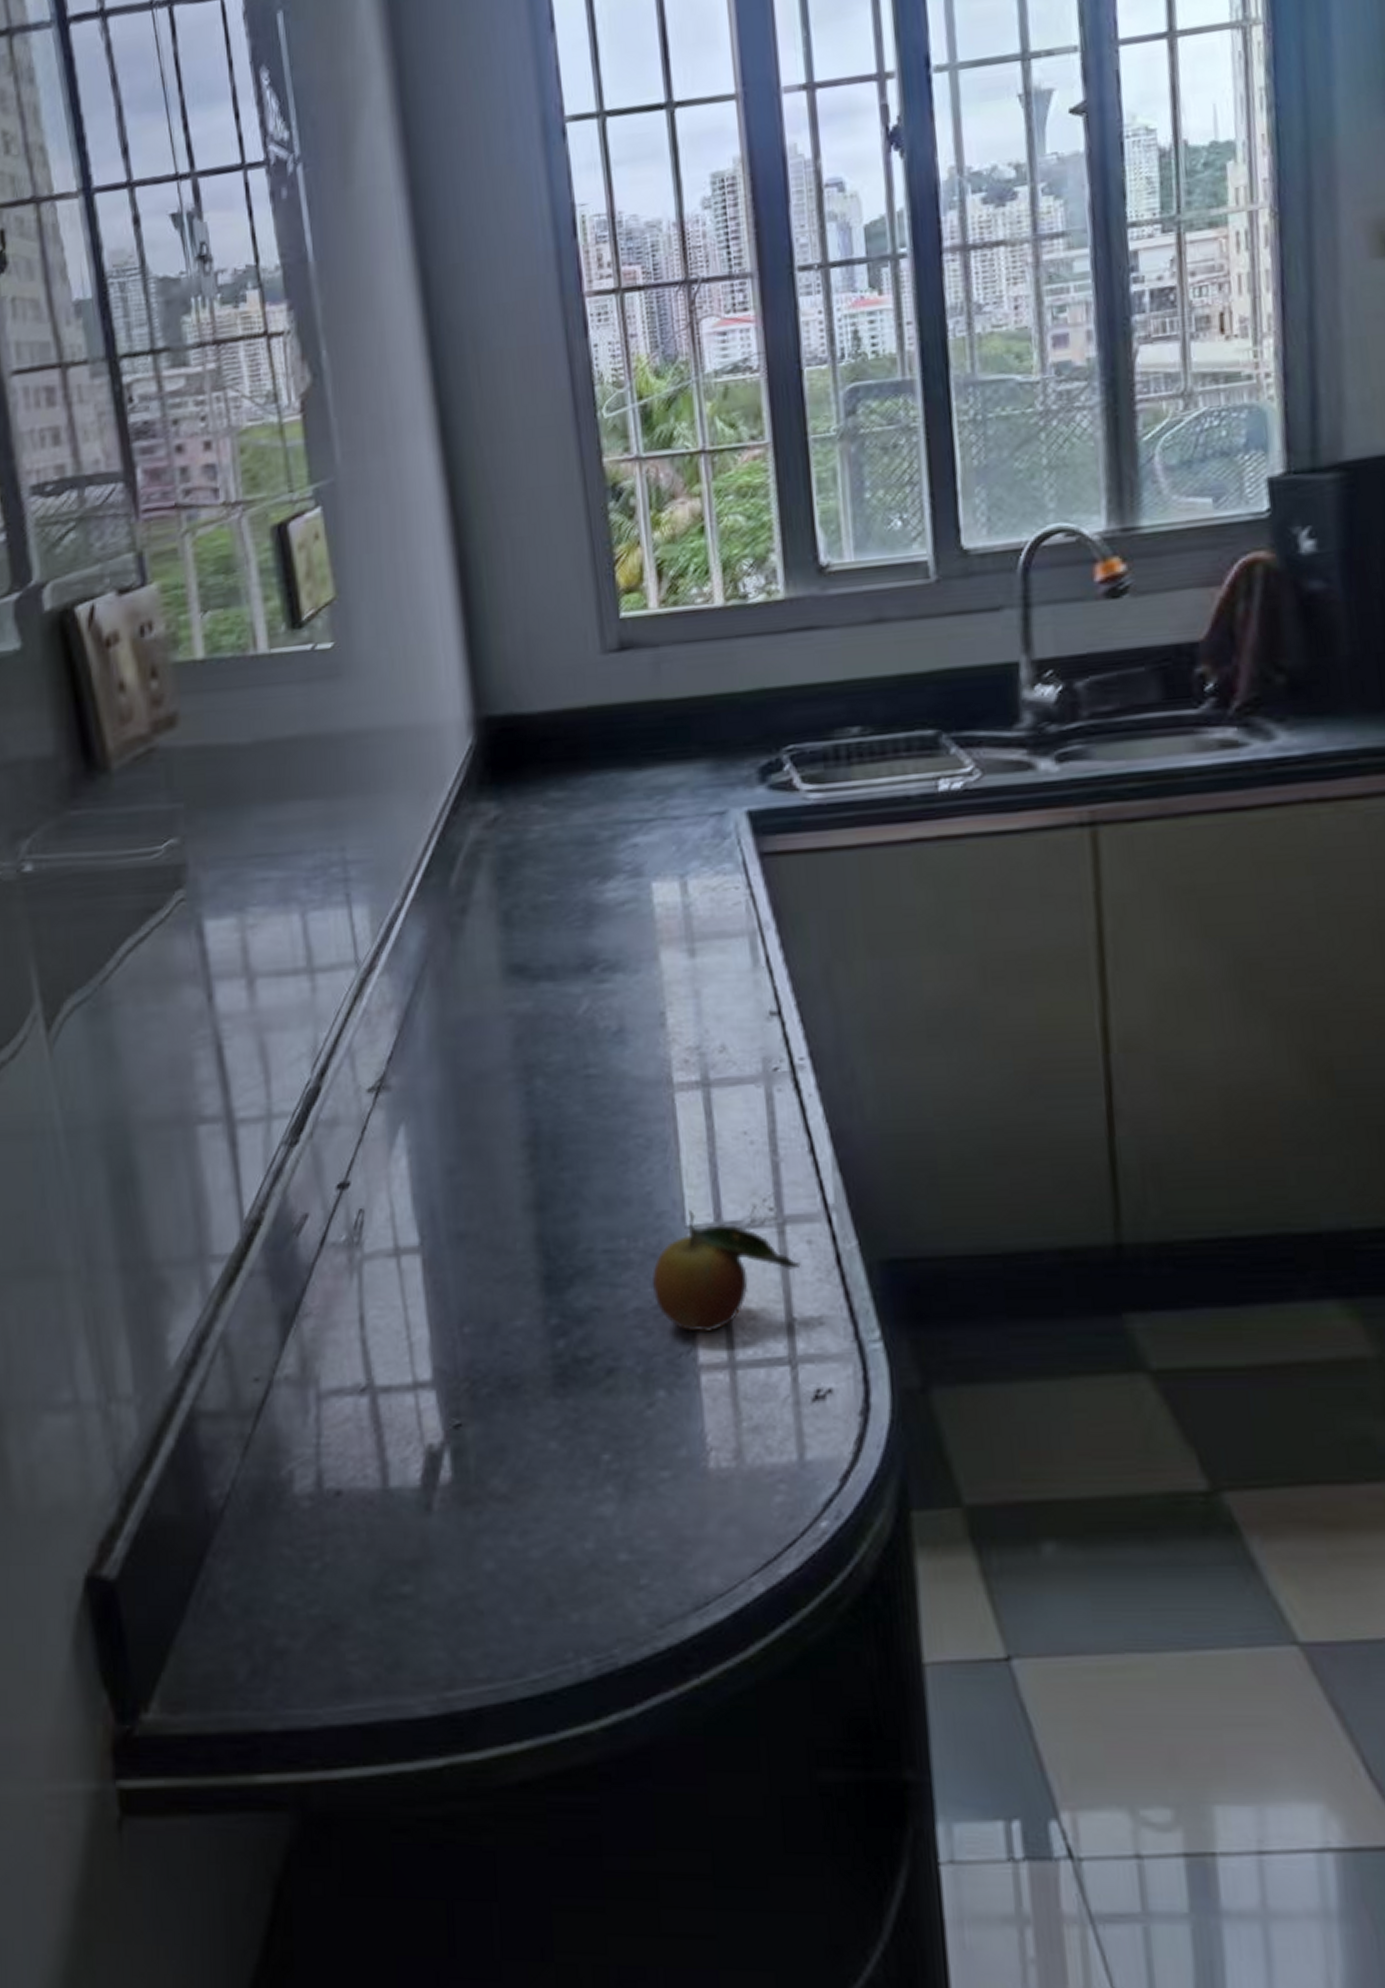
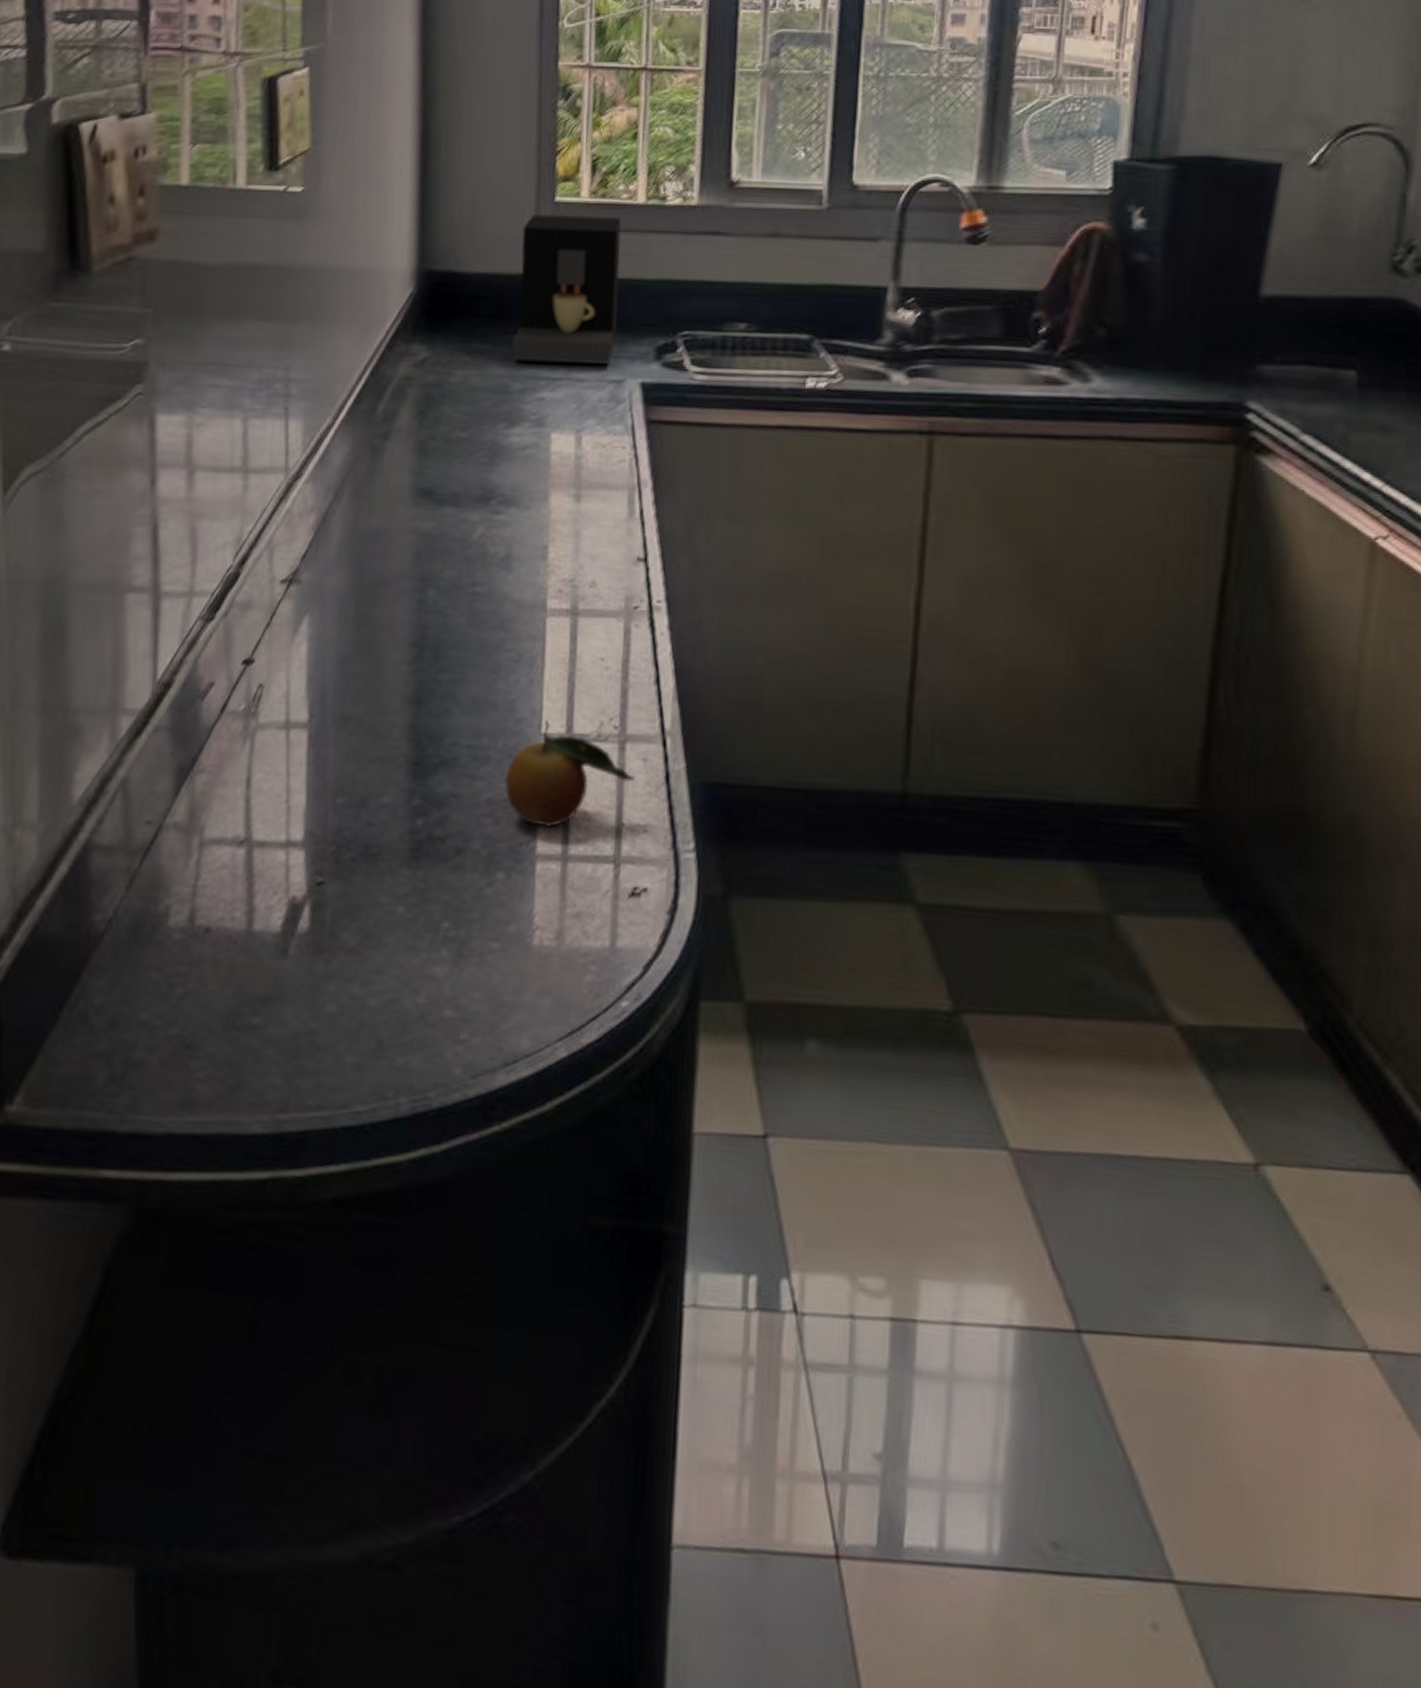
coffee maker: none [587,626,712,806] -> present [511,214,622,364]

